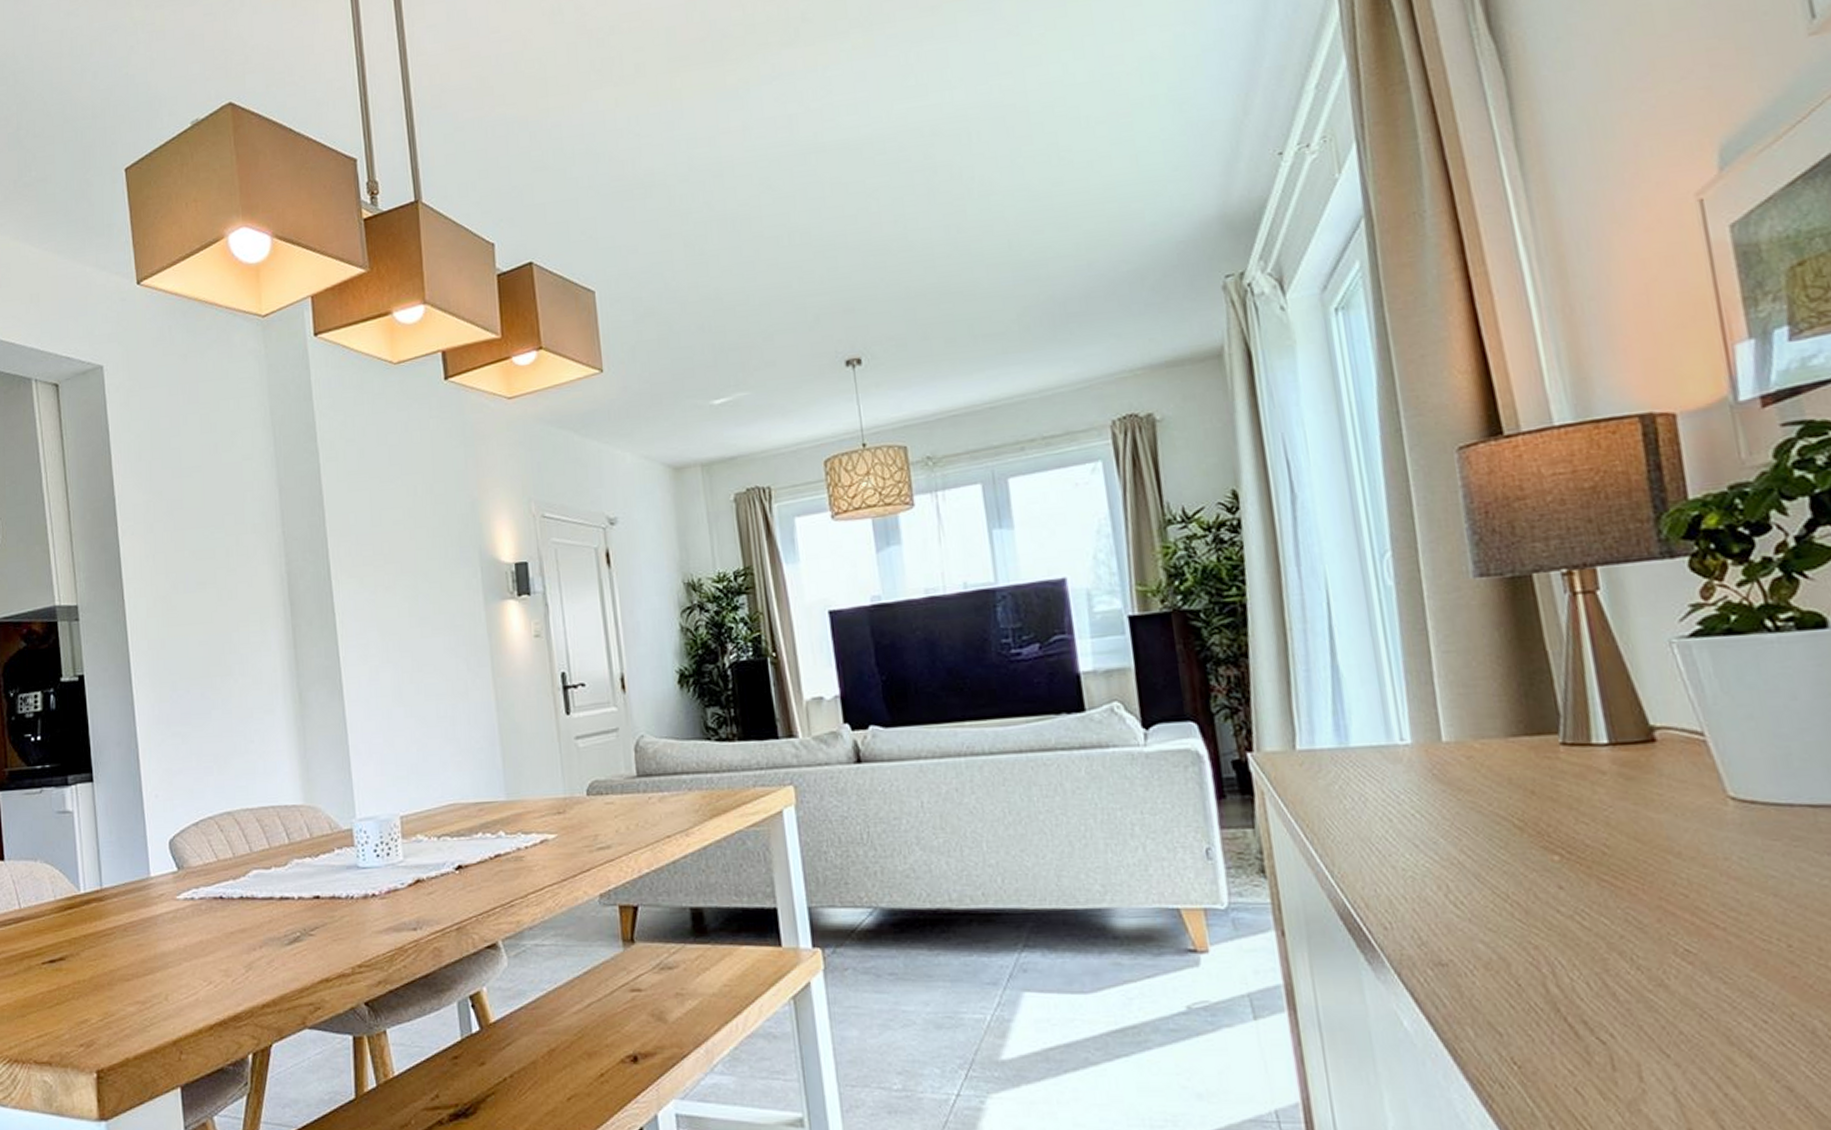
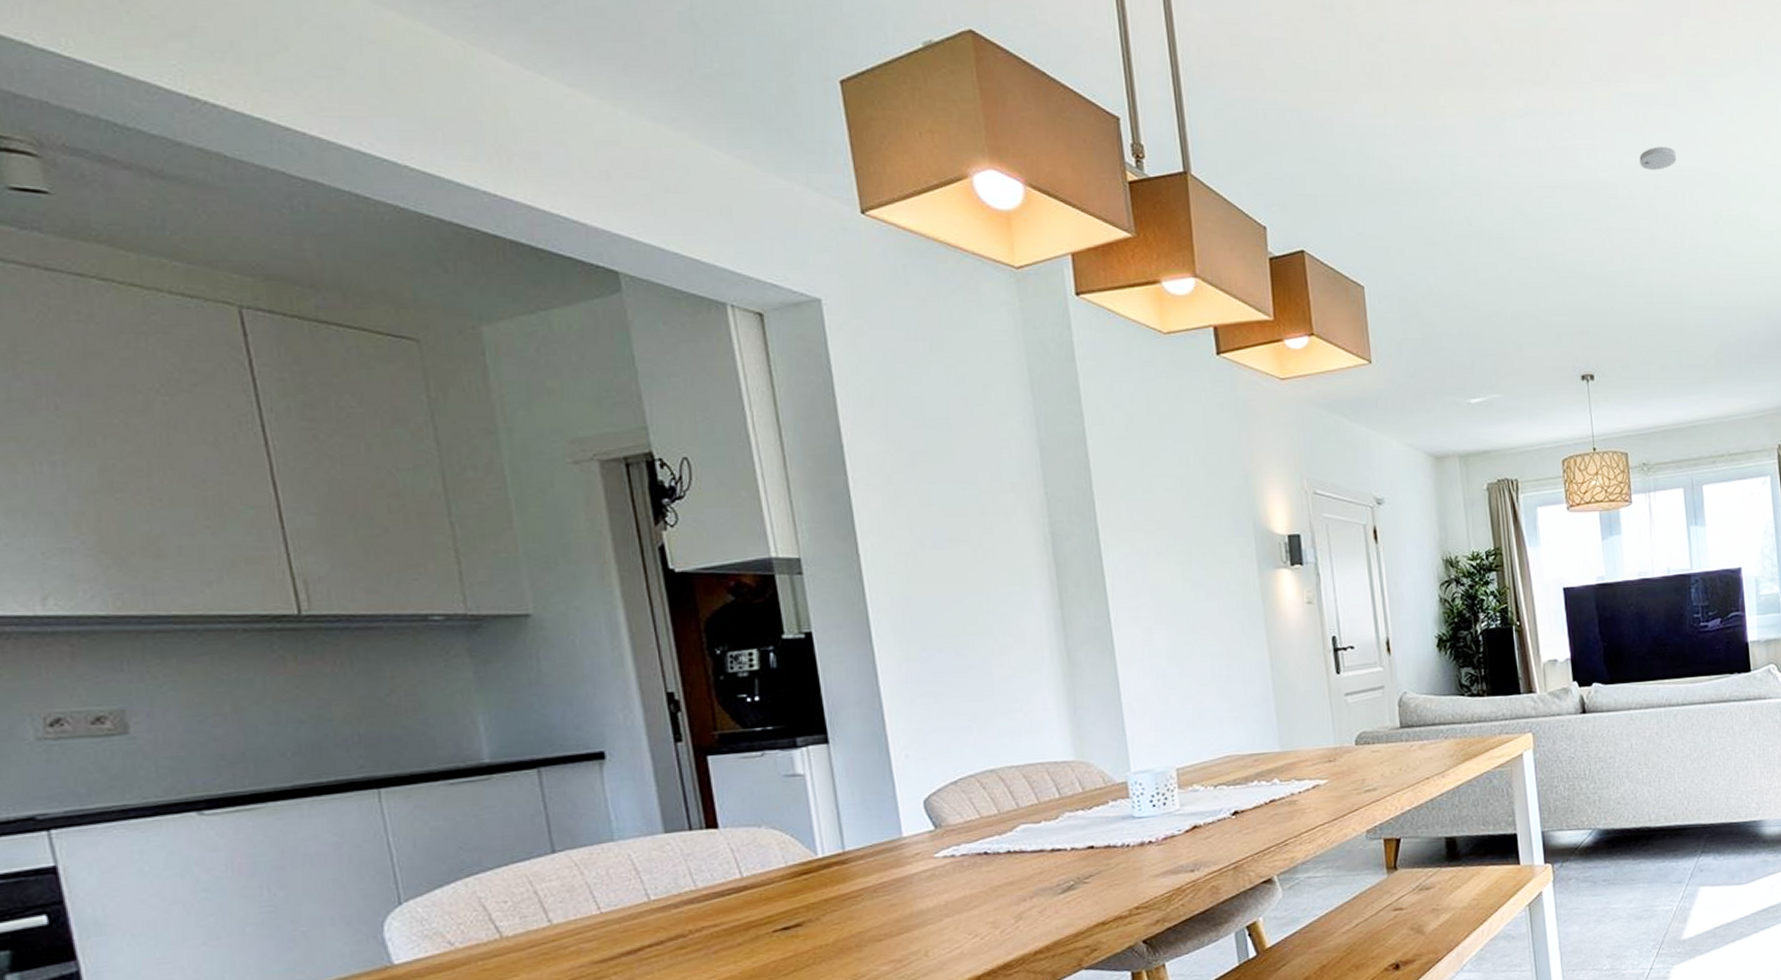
smoke detector: none [911,85,960,115] -> present [1639,147,1677,170]

